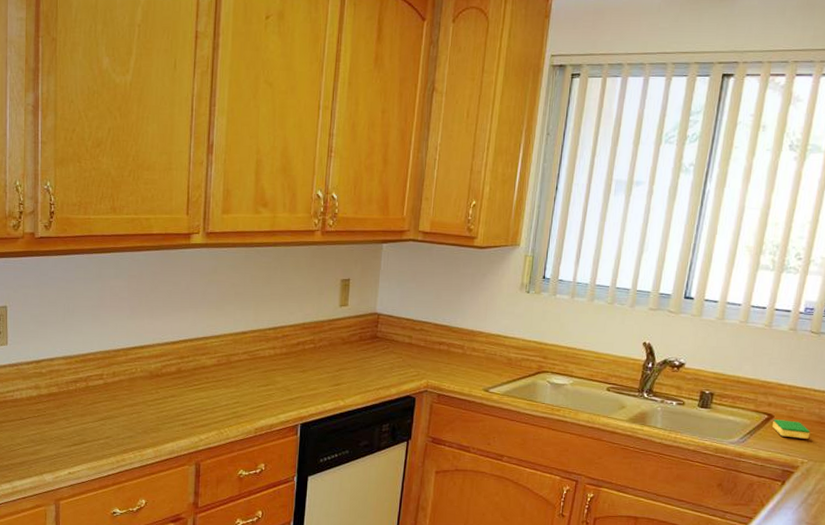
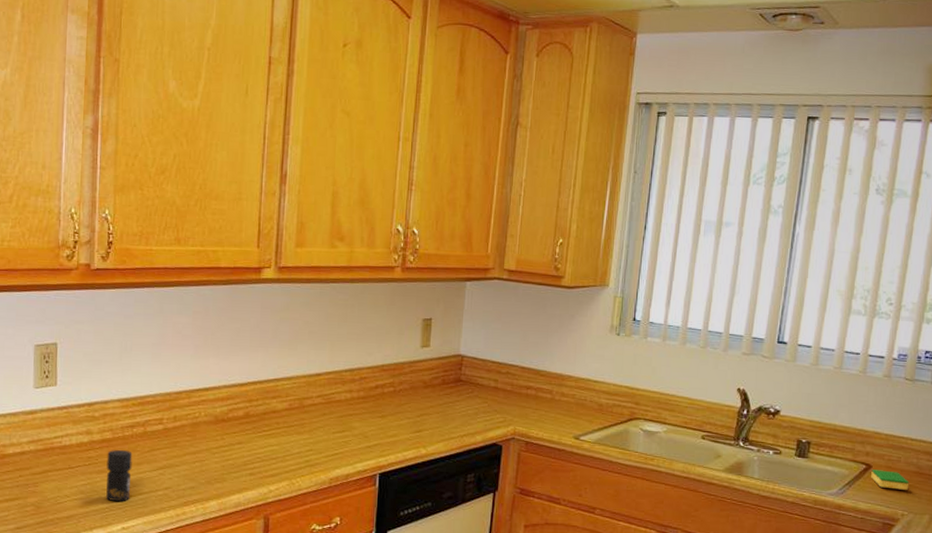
jar: none [53,402,76,449] -> present [106,449,133,501]

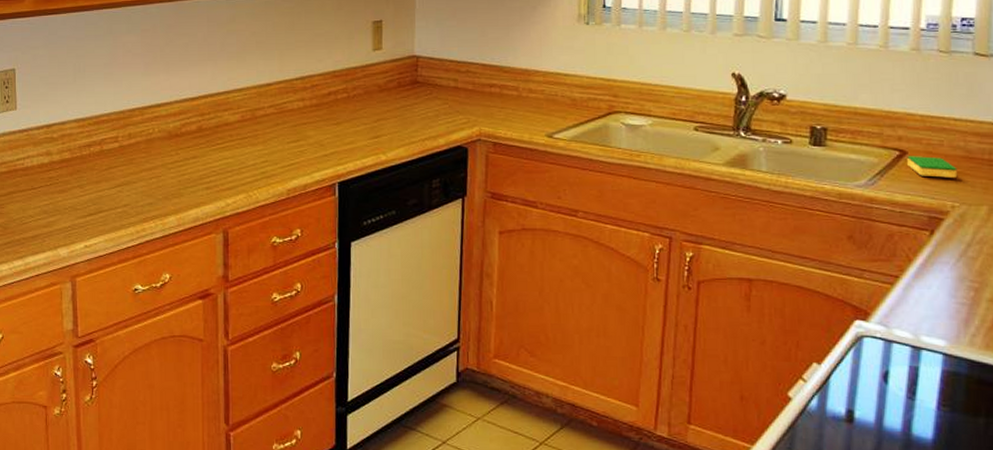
jar: present [106,449,133,501] -> none [67,168,91,220]

